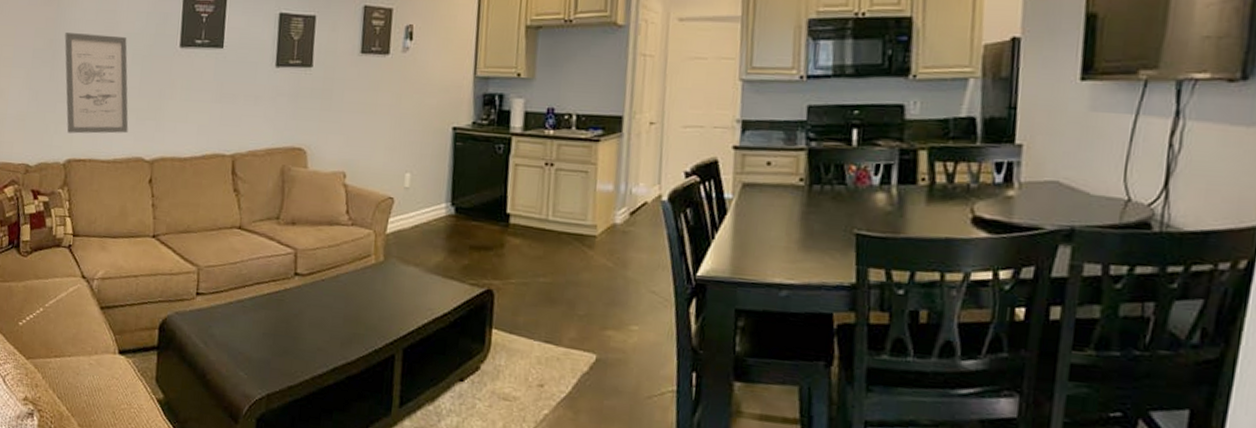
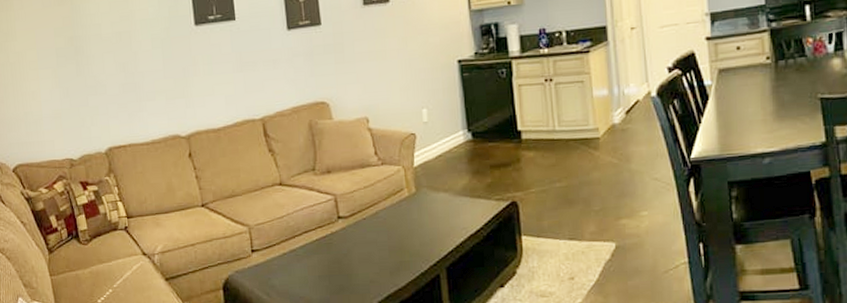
wall art: present [64,33,129,134] -> none [83,24,161,123]

